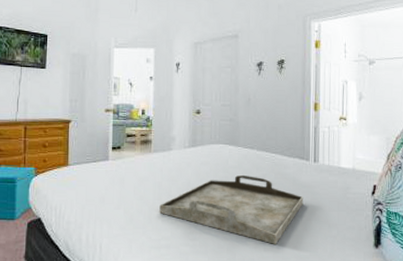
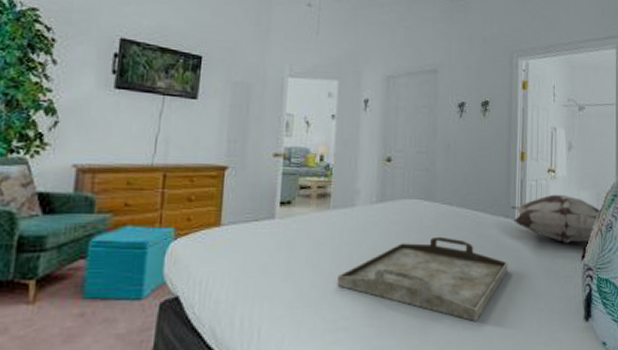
decorative pillow: none [306,139,392,182] -> present [511,194,602,244]

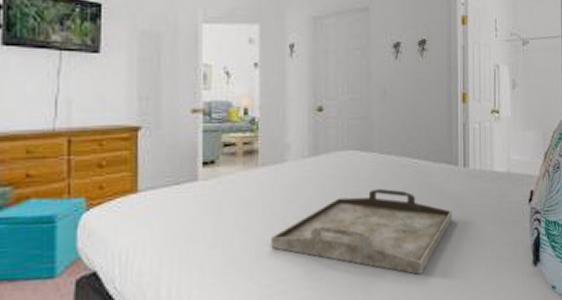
decorative pillow: present [511,194,602,244] -> none [454,136,549,188]

